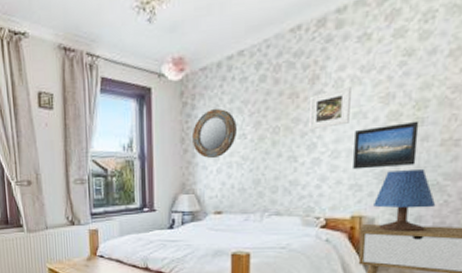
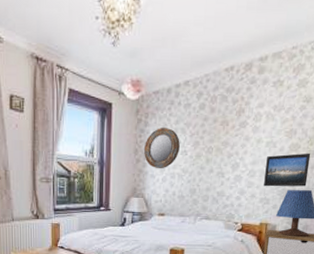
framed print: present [308,86,351,131] -> none [234,121,267,153]

